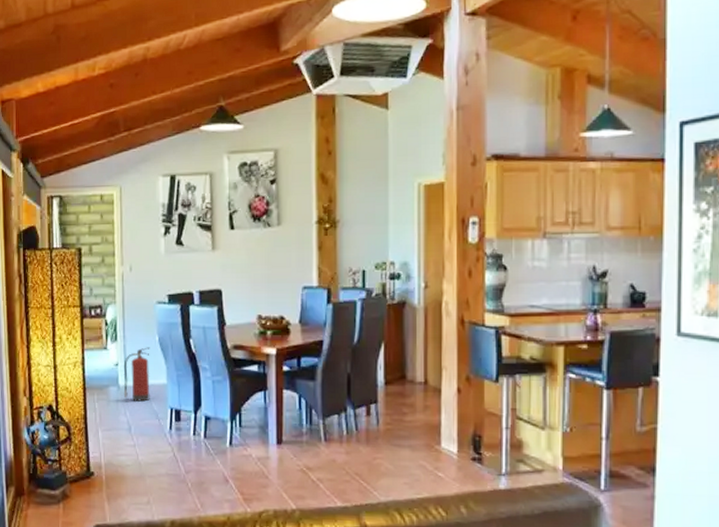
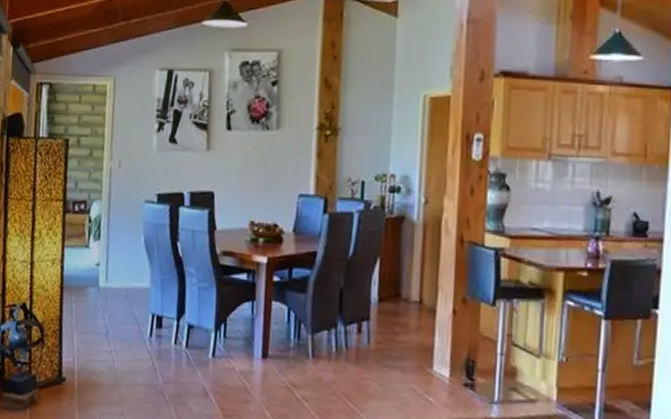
fire extinguisher: present [123,347,150,402] -> none [103,248,135,305]

